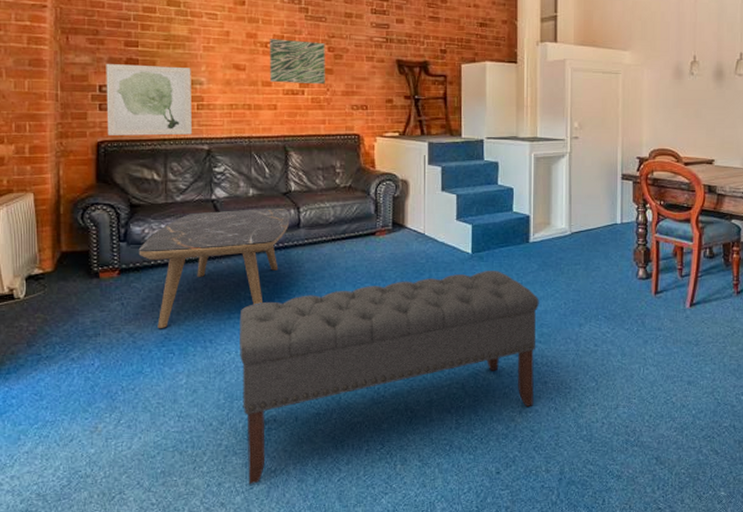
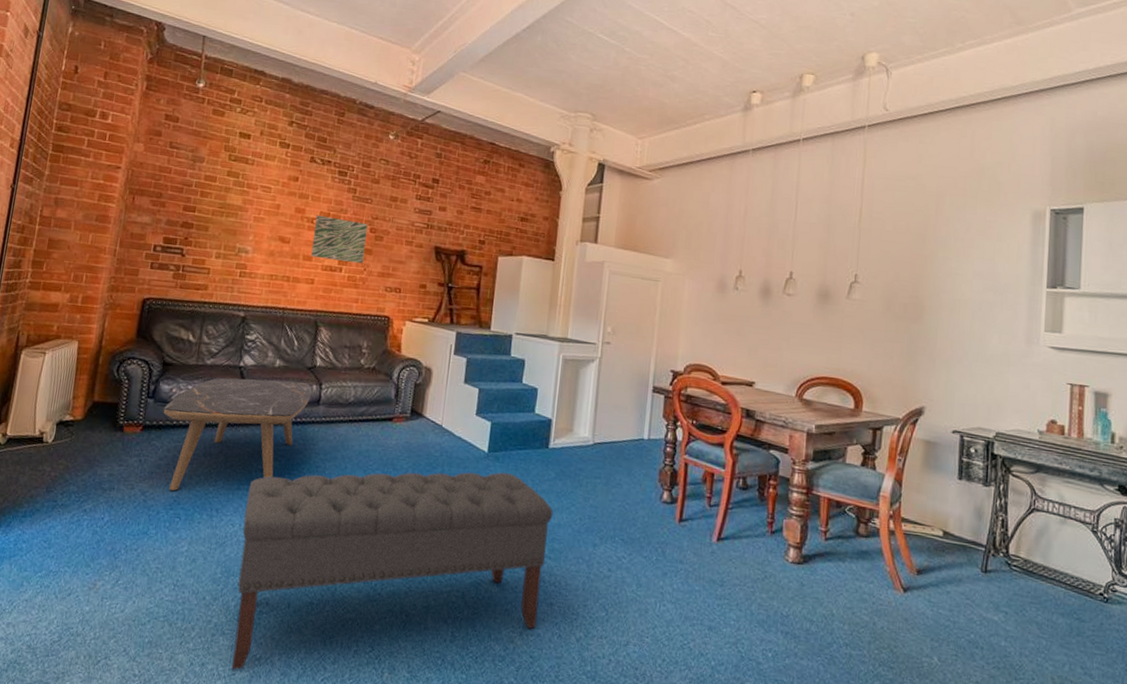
wall art: present [106,64,192,136] -> none [154,225,240,300]

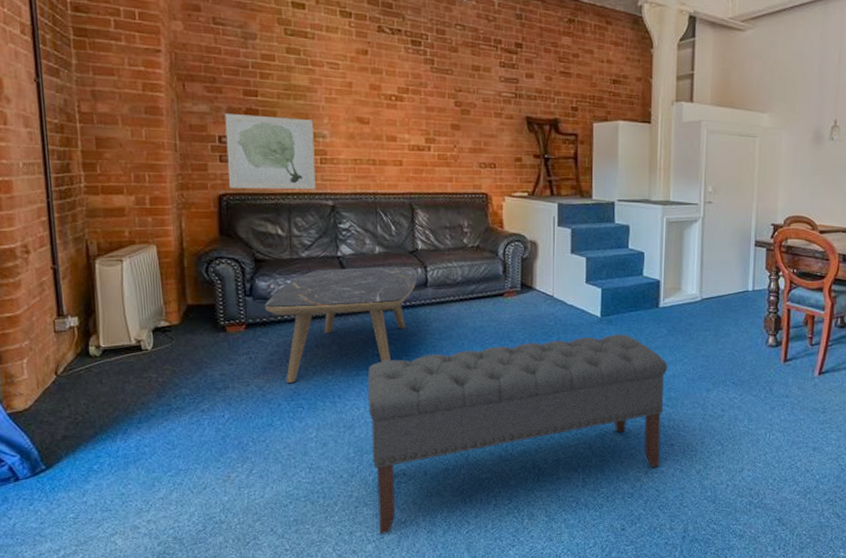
wall art: none [154,225,240,300] -> present [225,114,316,190]
wall art: present [311,215,368,264] -> none [393,91,452,141]

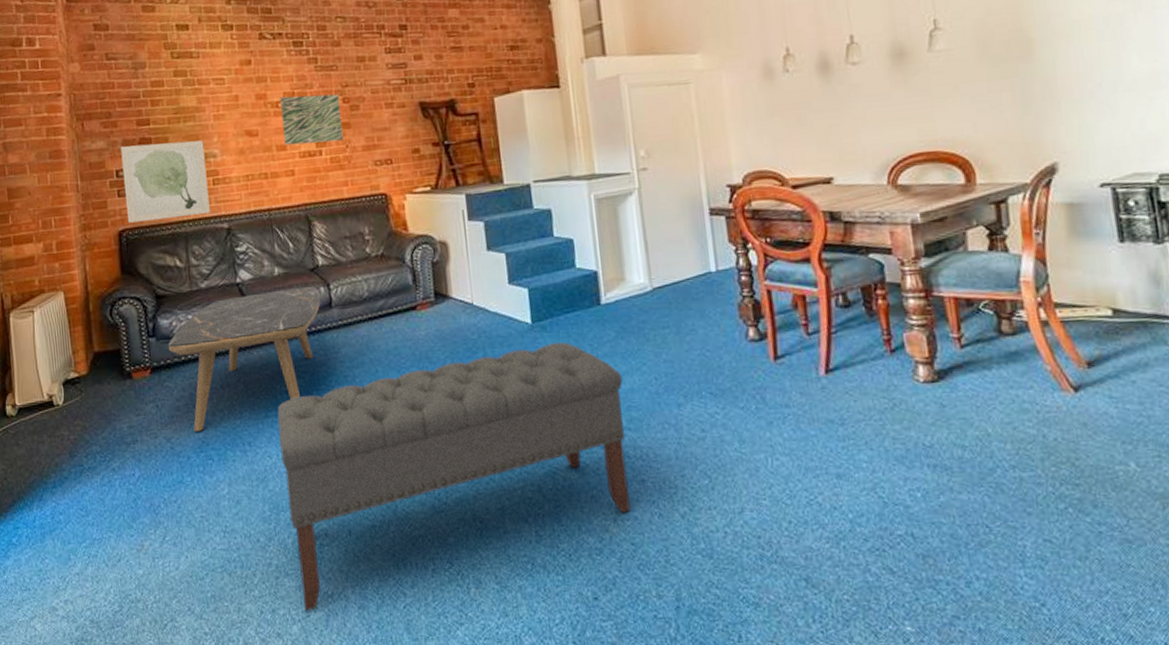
wall art: none [393,91,452,141] -> present [279,93,343,146]

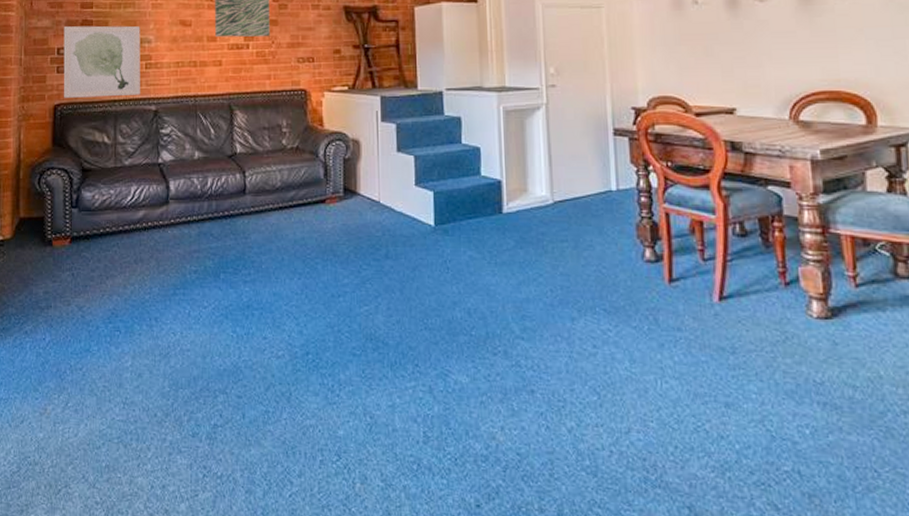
coffee table: present [168,287,321,431] -> none [89,173,235,302]
bench: present [277,342,631,612] -> none [185,247,519,491]

